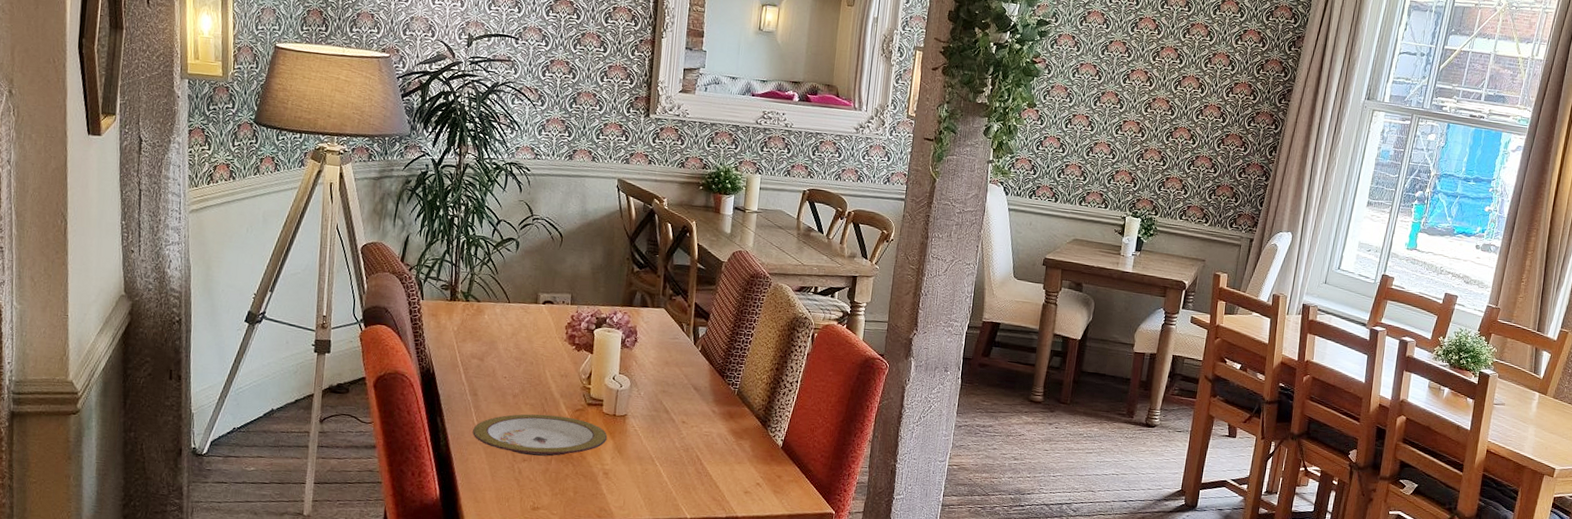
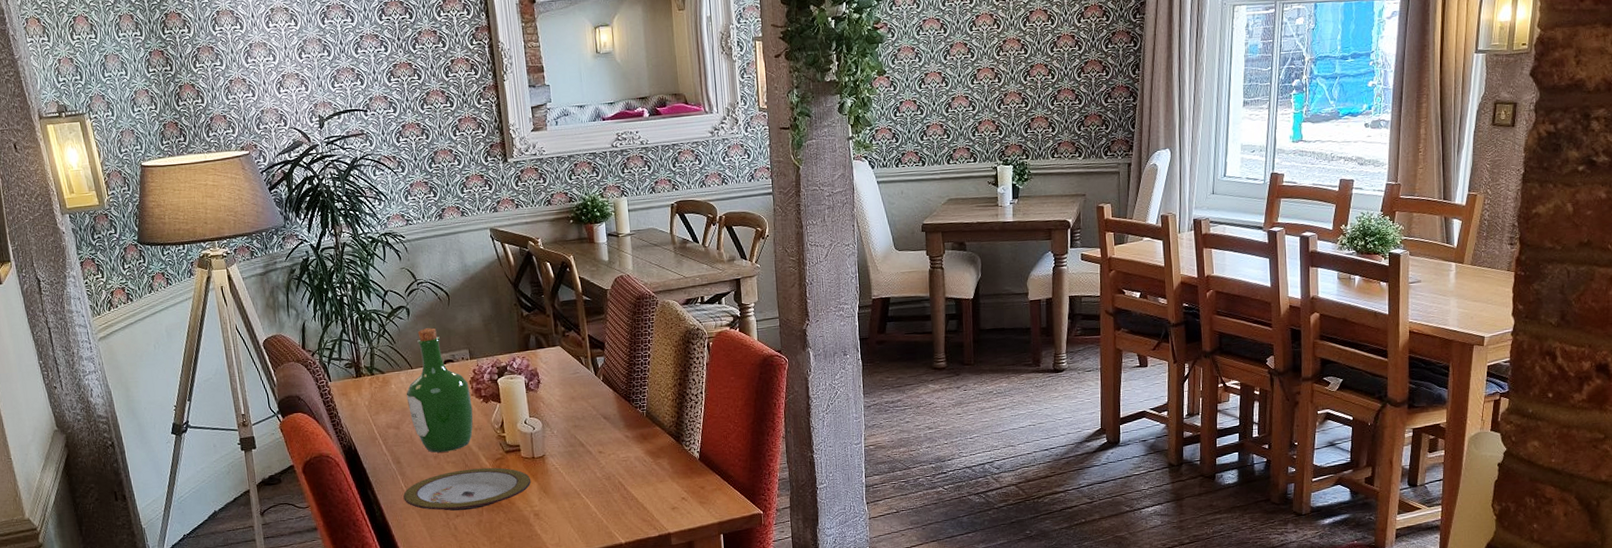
wine bottle: none [497,264,564,393] -> present [406,328,473,453]

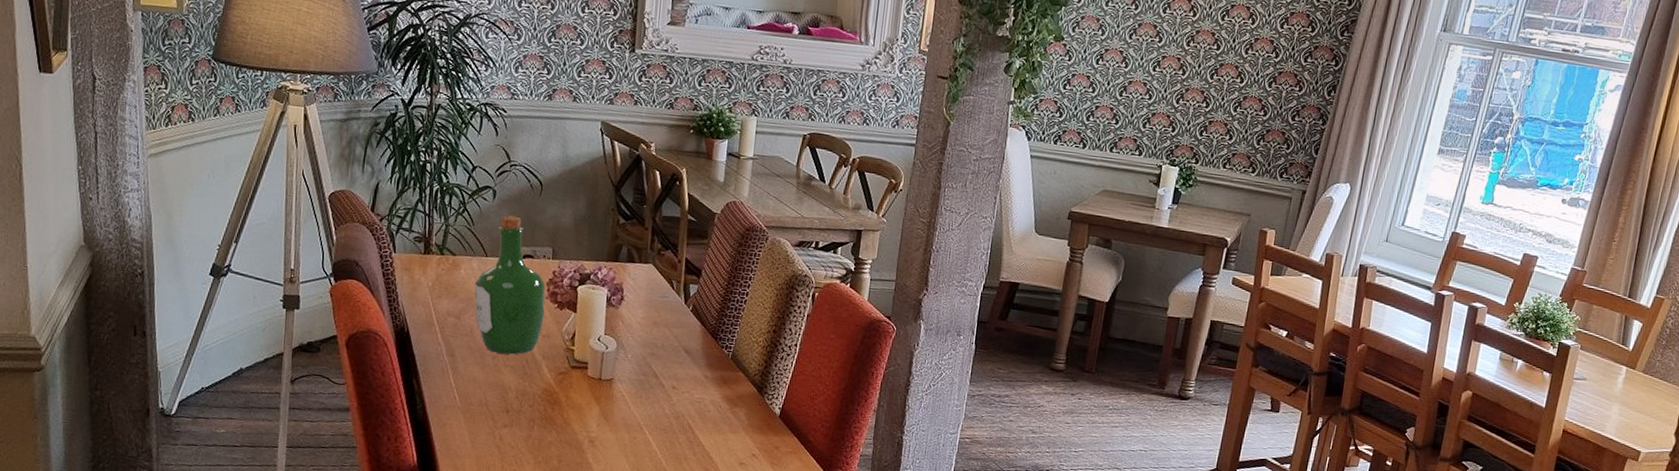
plate: present [403,467,531,511] -> none [450,376,593,423]

